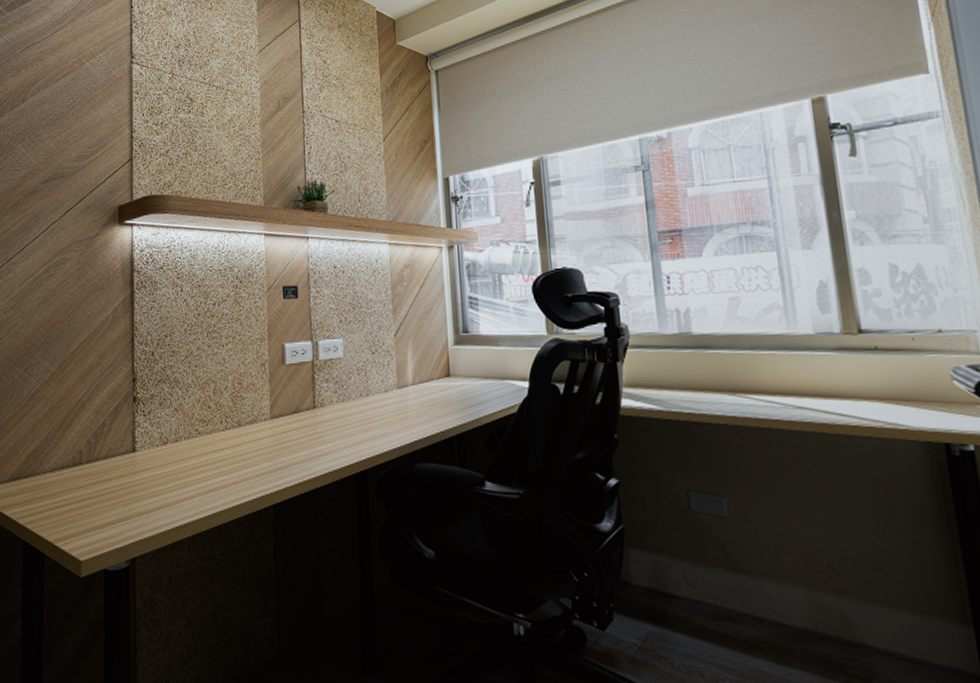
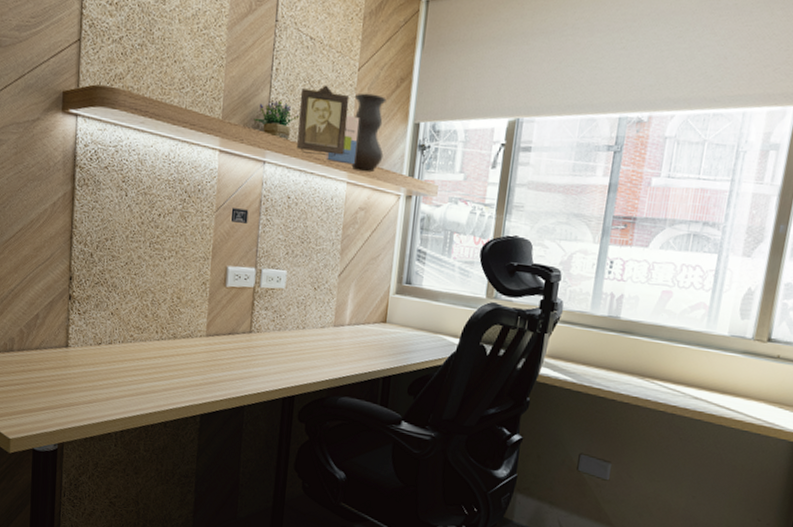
photo frame: none [333,158,382,223] -> present [297,85,350,157]
book: none [364,181,393,227] -> present [325,115,359,165]
vase: none [383,158,420,232] -> present [351,93,387,173]

